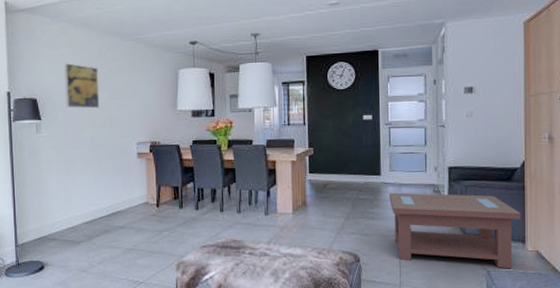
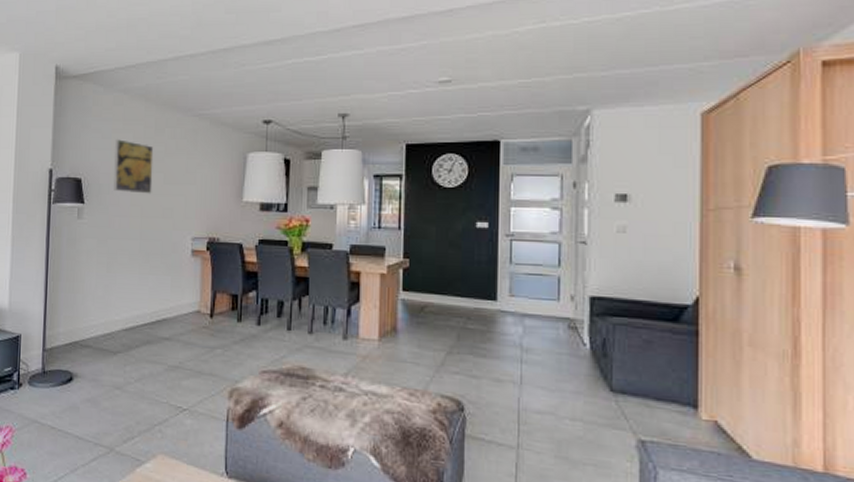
coffee table: present [389,192,521,269] -> none [507,324,693,443]

